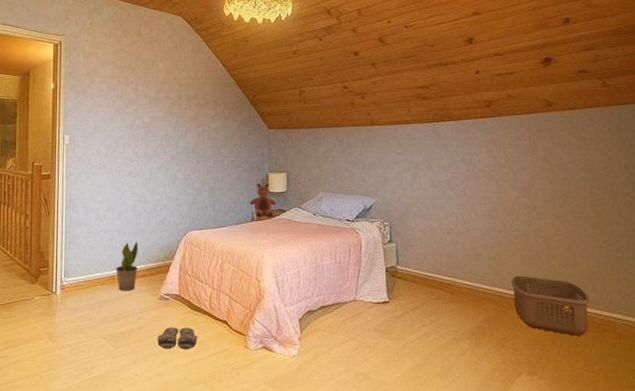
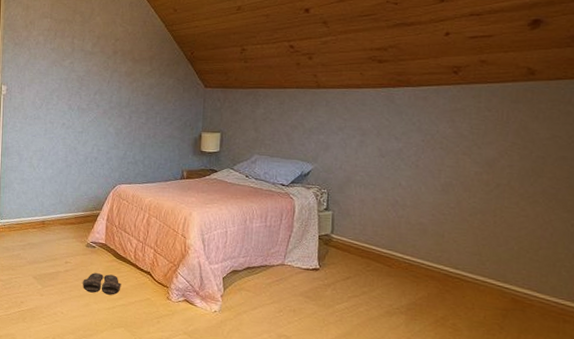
potted plant: present [116,241,138,291] -> none [46,190,68,237]
teddy bear: present [250,183,276,218] -> none [181,142,208,177]
clothes hamper: present [511,275,590,336] -> none [459,255,551,324]

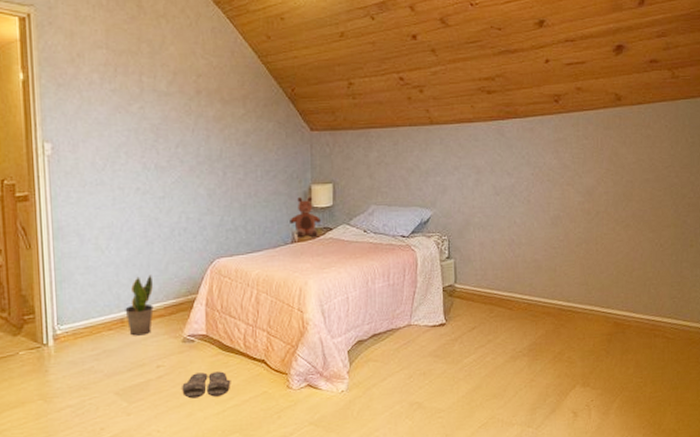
potted plant: none [46,190,68,237] -> present [125,274,154,336]
teddy bear: none [181,142,208,177] -> present [290,197,321,238]

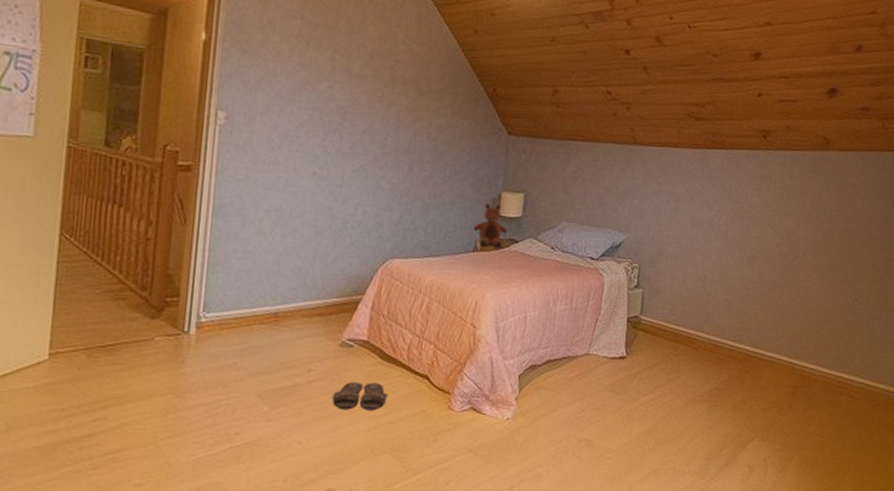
potted plant: present [125,274,154,336] -> none [281,268,317,334]

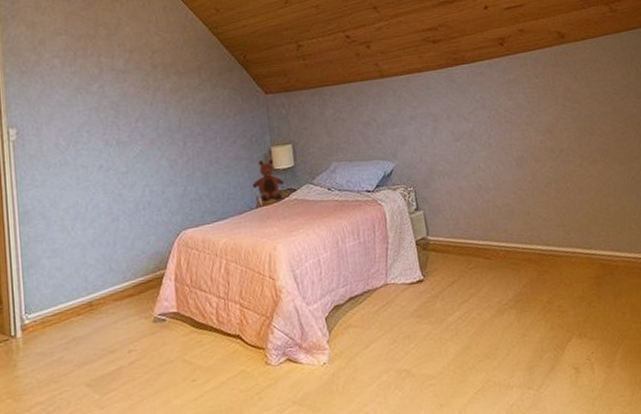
slippers: present [332,382,388,411] -> none [155,351,207,385]

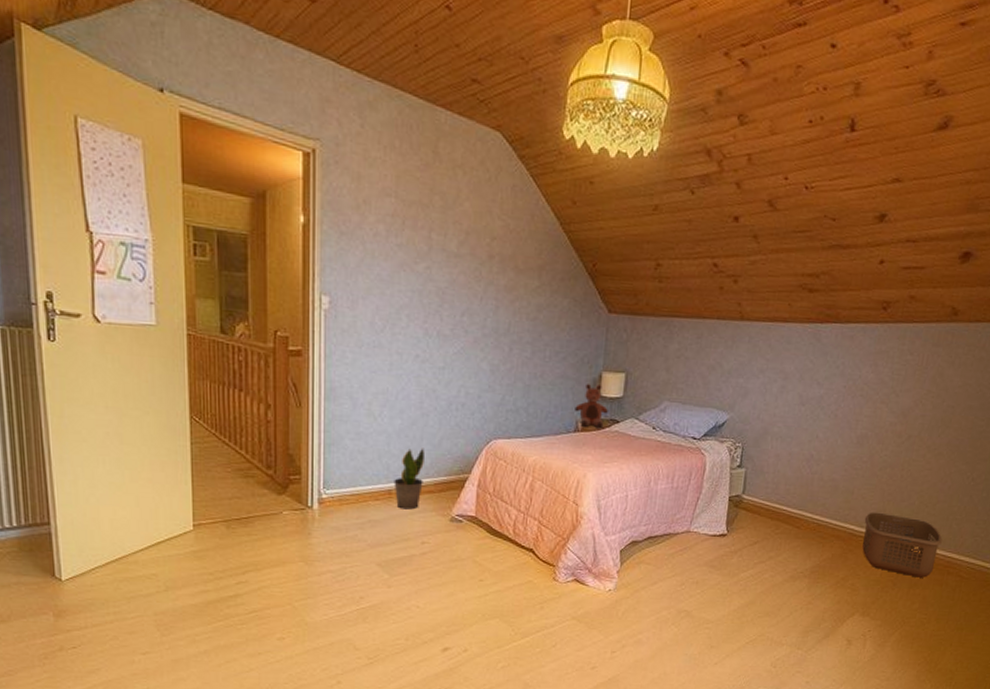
potted plant: none [93,252,122,320] -> present [394,448,425,510]
clothes hamper: none [548,227,631,286] -> present [862,512,942,578]

